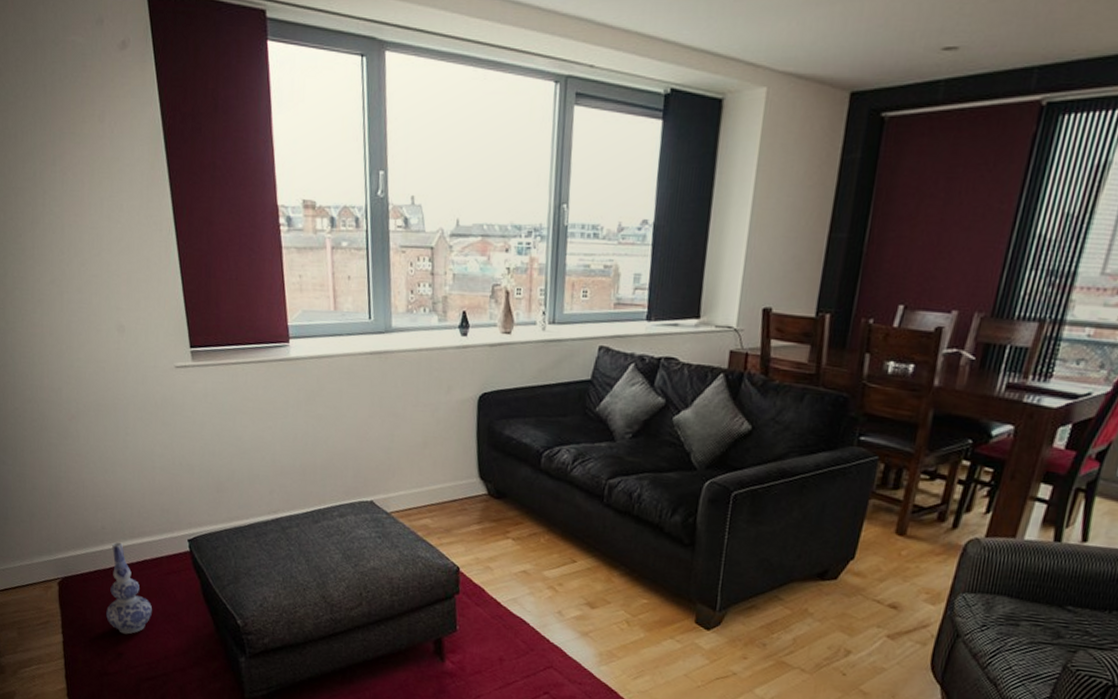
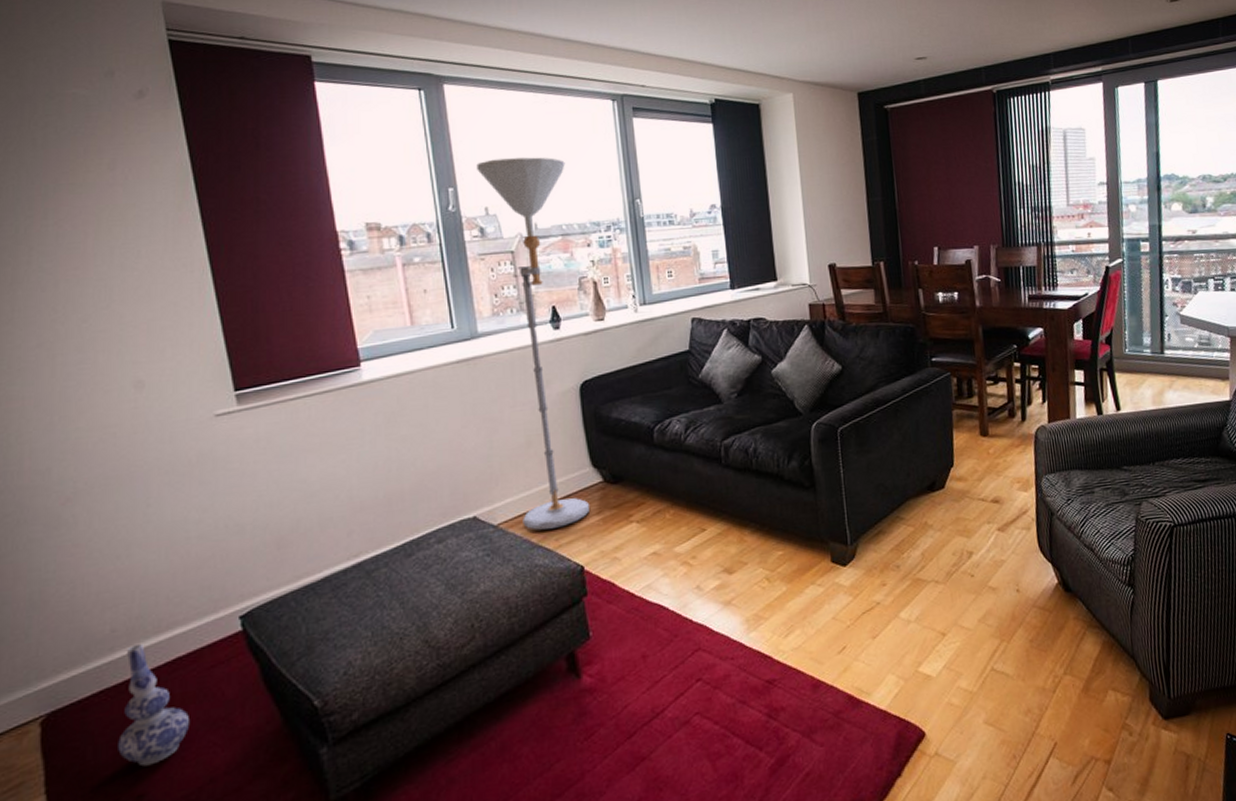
floor lamp: none [408,142,496,528] -> present [477,157,589,530]

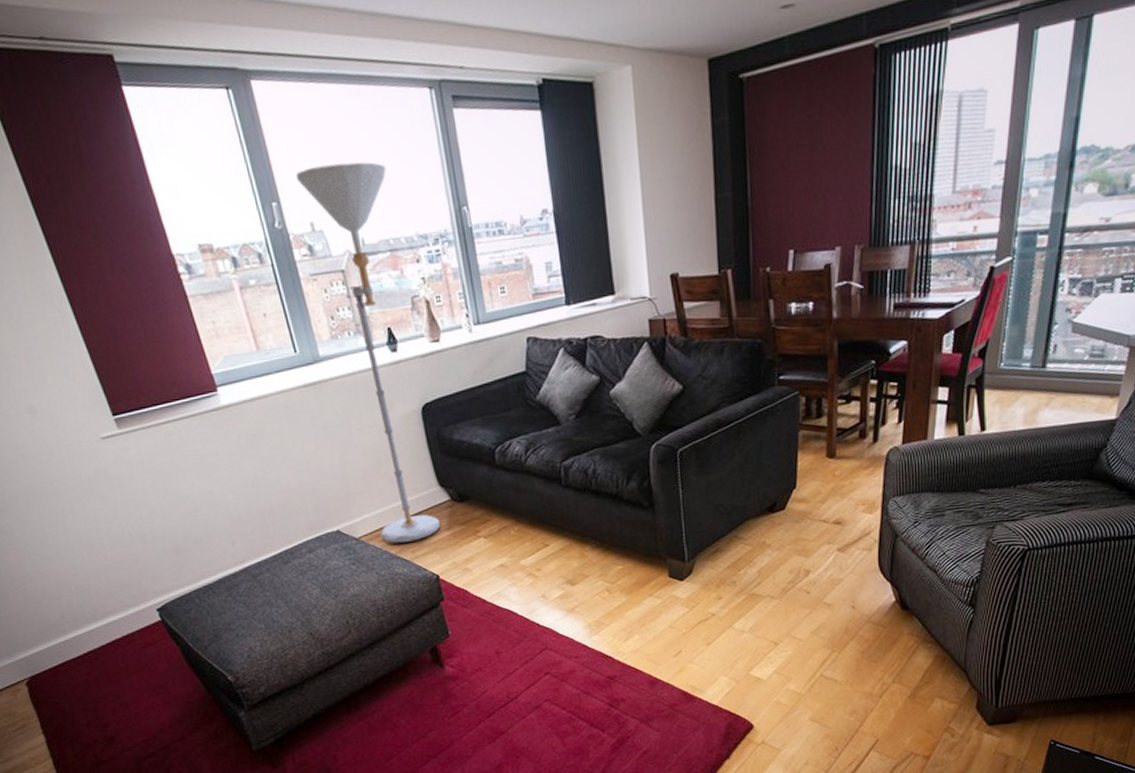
vase: present [118,643,189,767] -> none [76,627,136,718]

